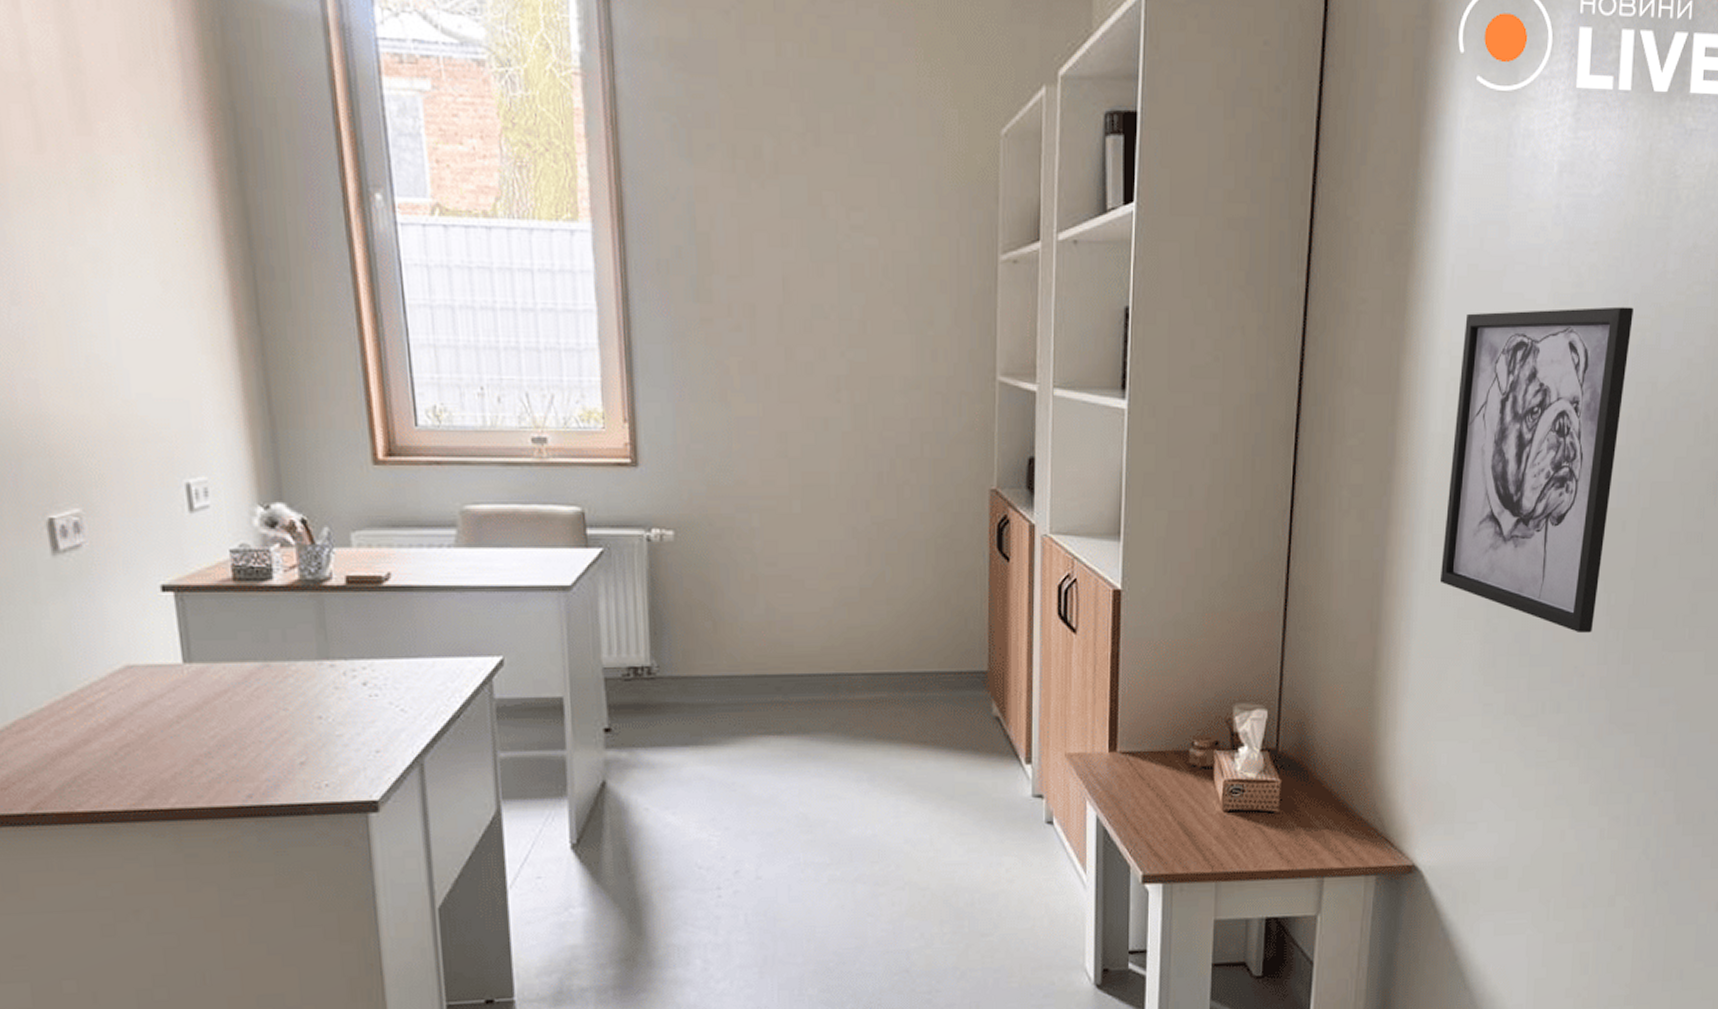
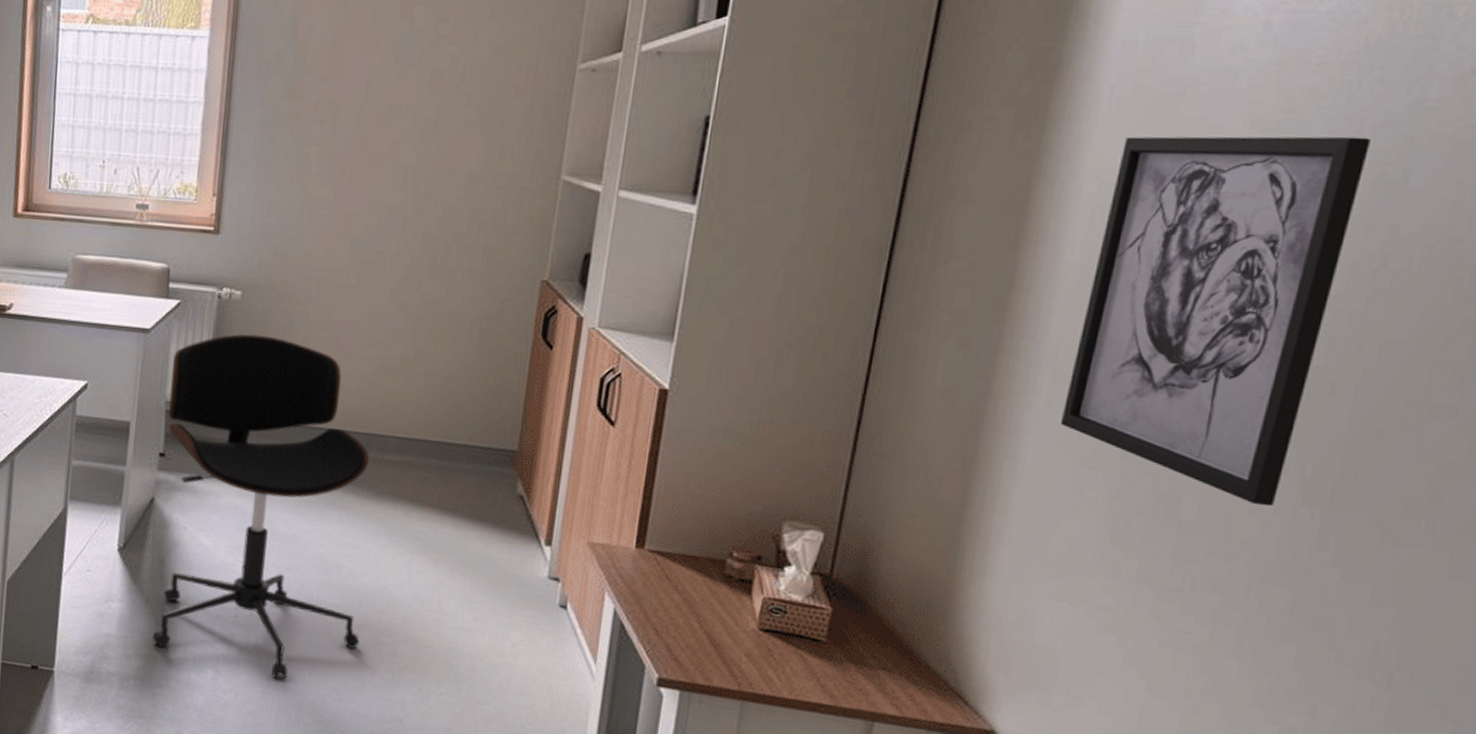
office chair: none [605,579,855,955] -> present [152,334,370,679]

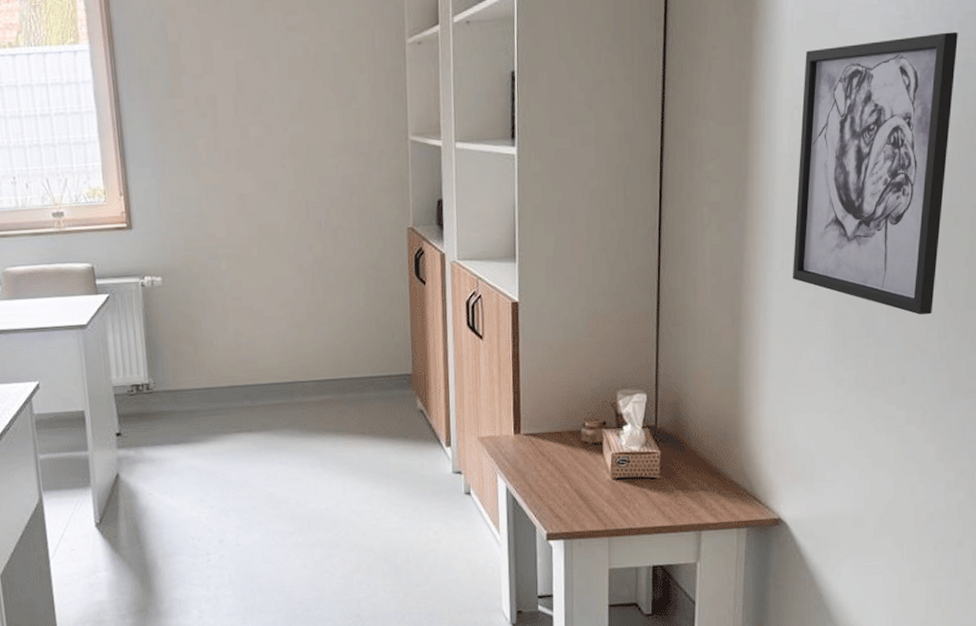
office chair: present [152,334,370,679] -> none [112,313,314,606]

